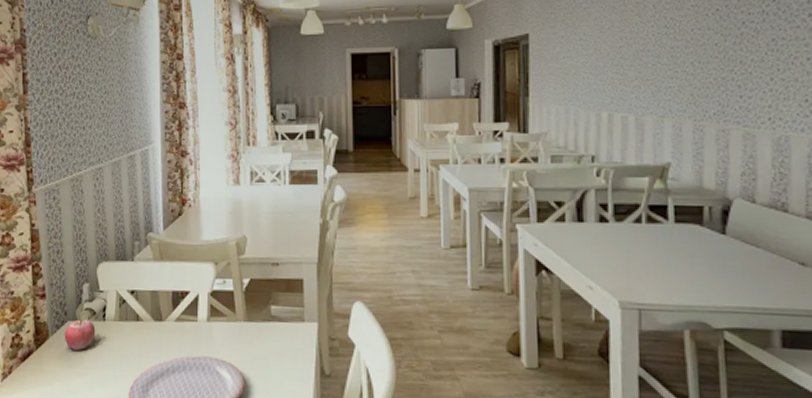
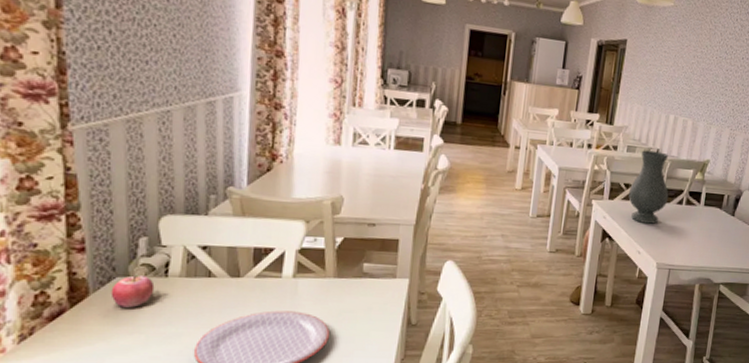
vase: none [563,158,620,250] -> present [628,150,669,224]

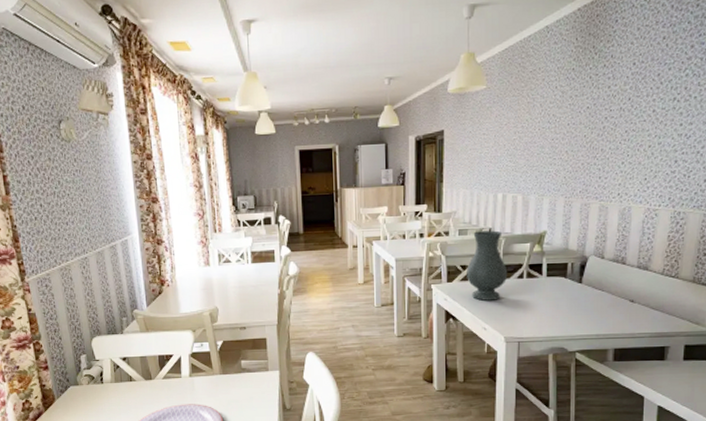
fruit: present [110,274,155,308] -> none [68,383,96,408]

